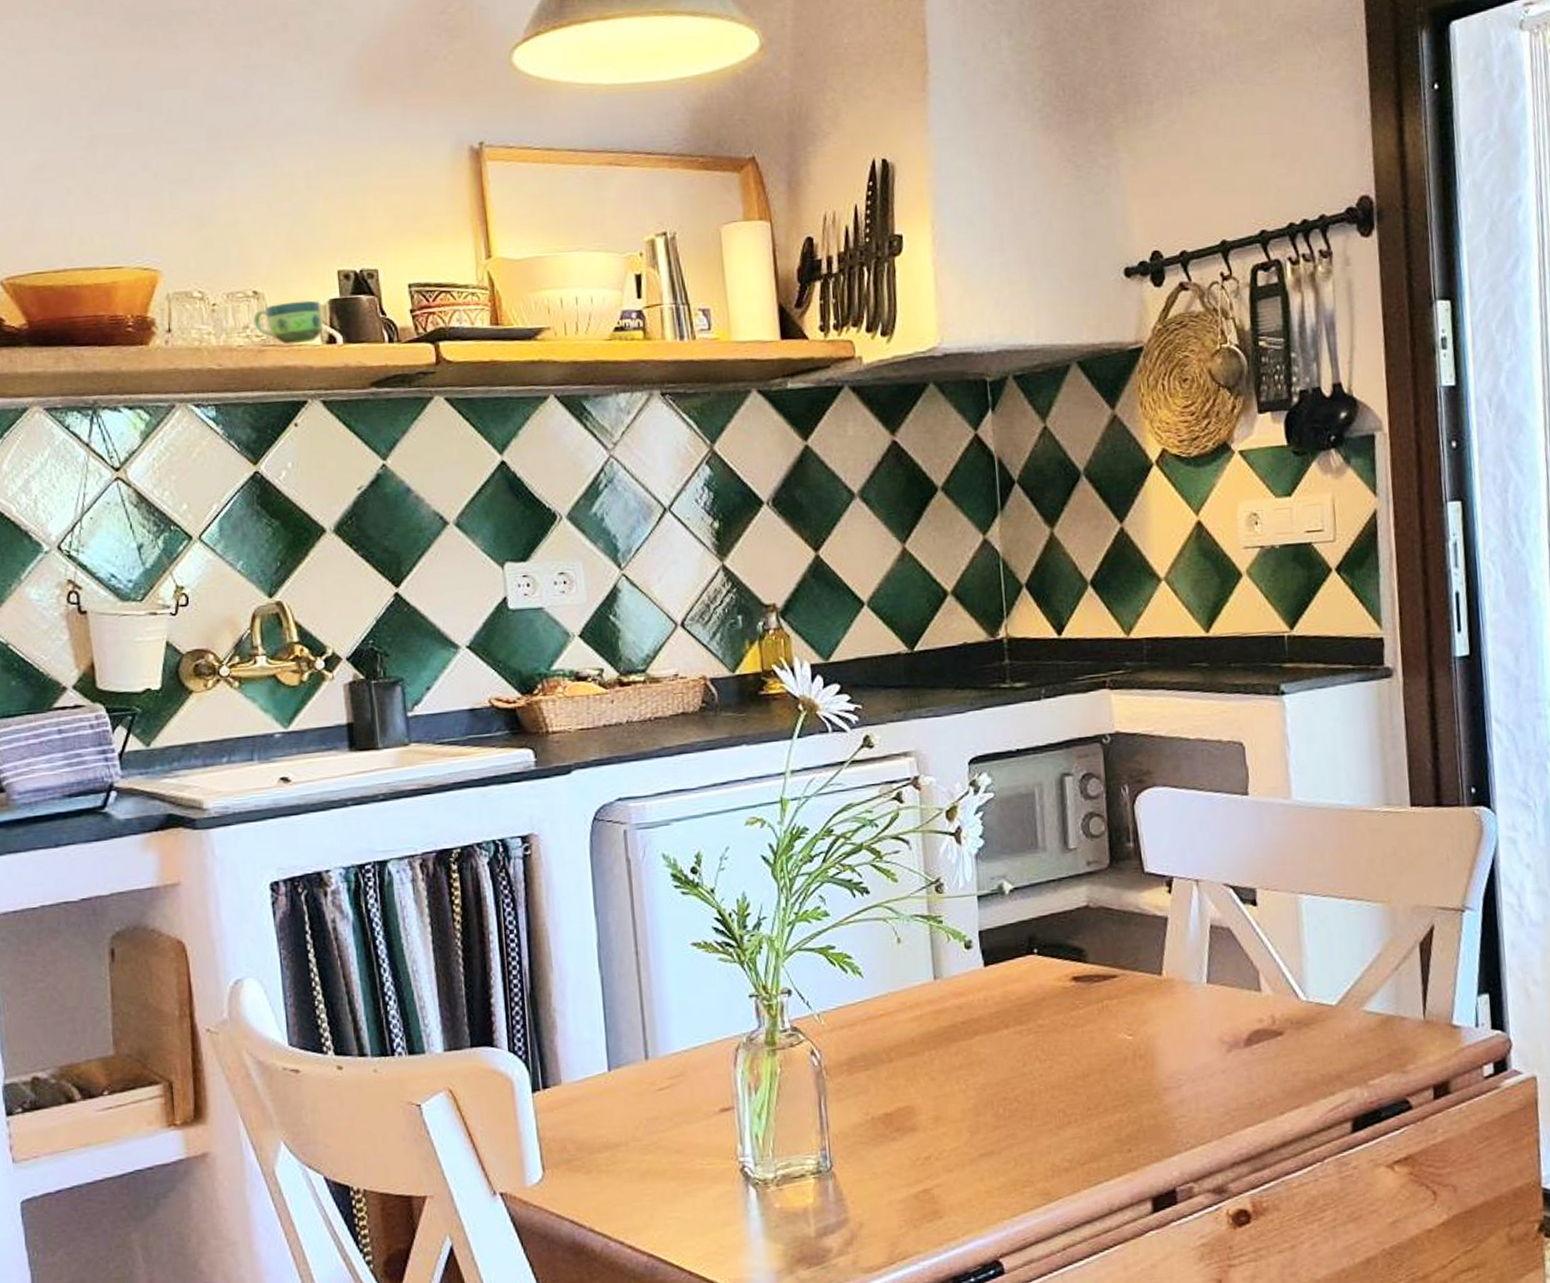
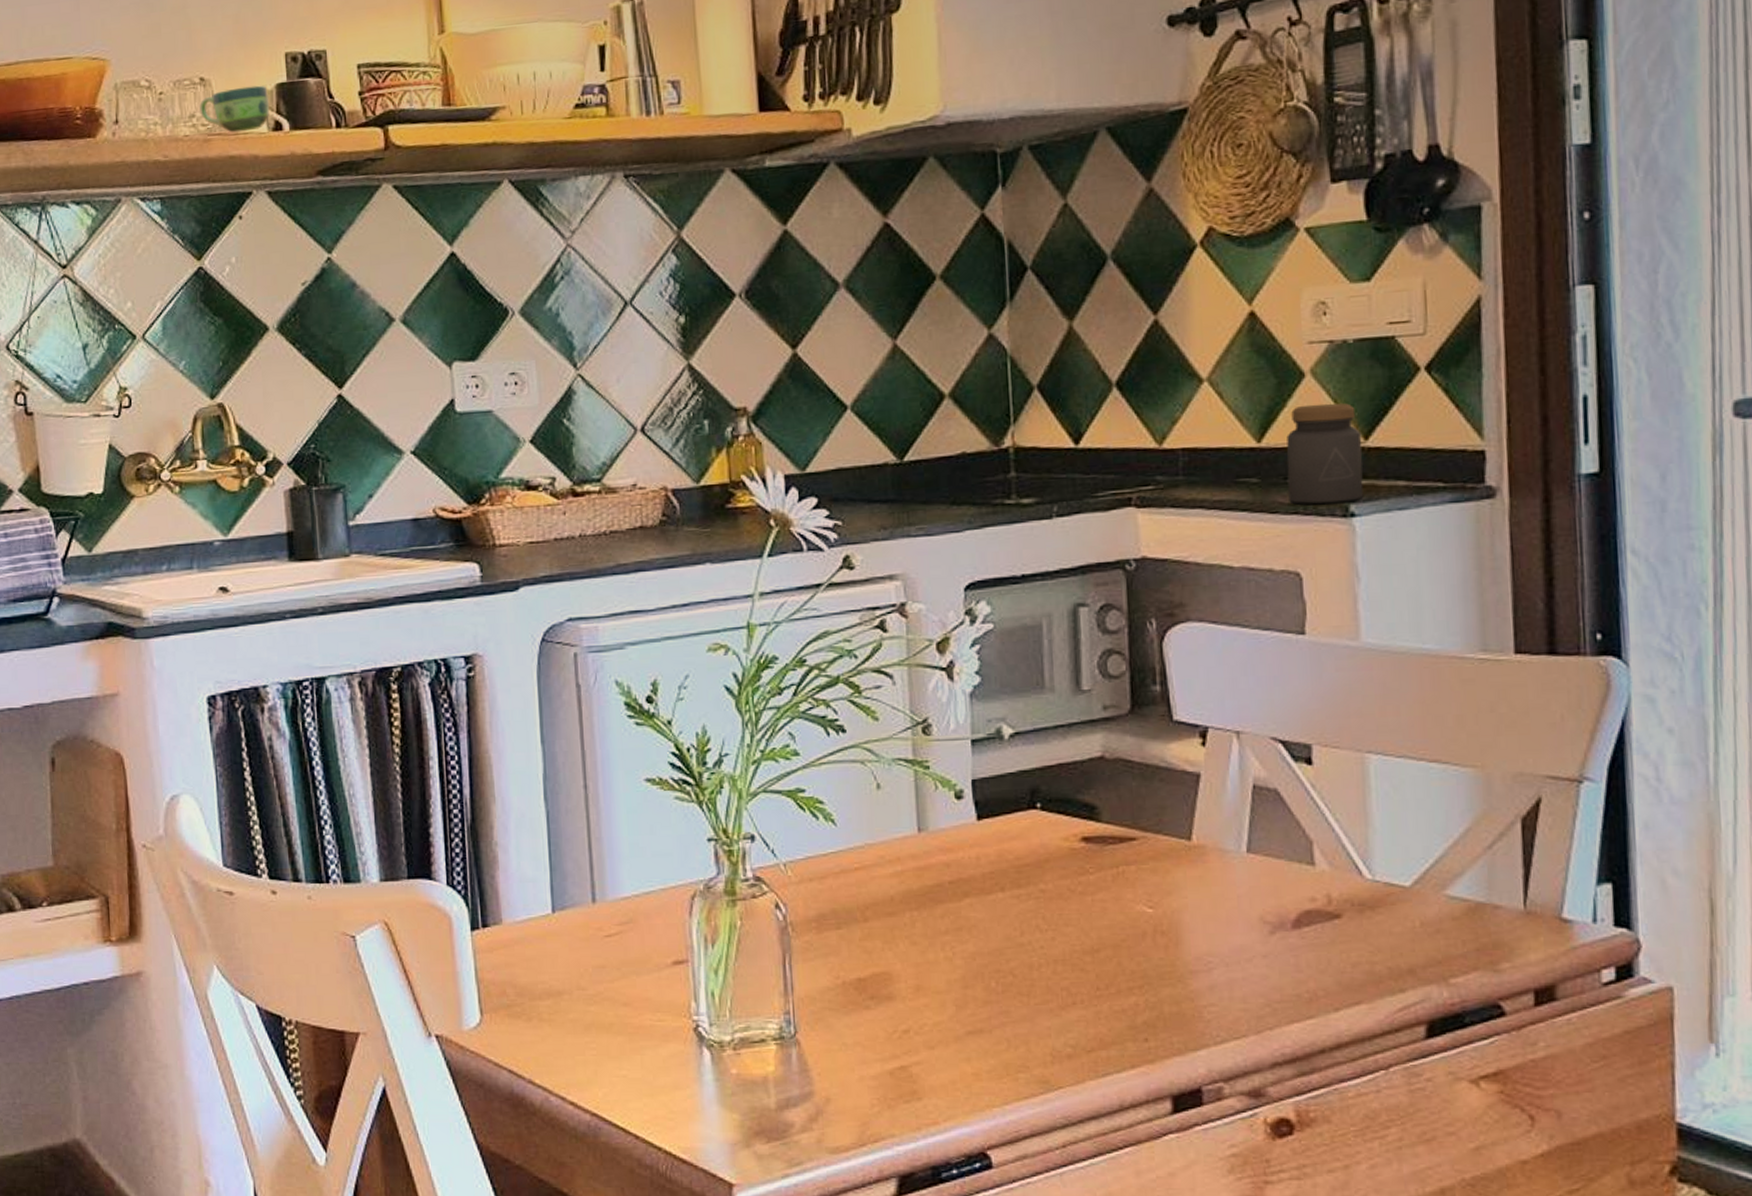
jar: none [1229,599,1291,687] -> present [1286,403,1364,507]

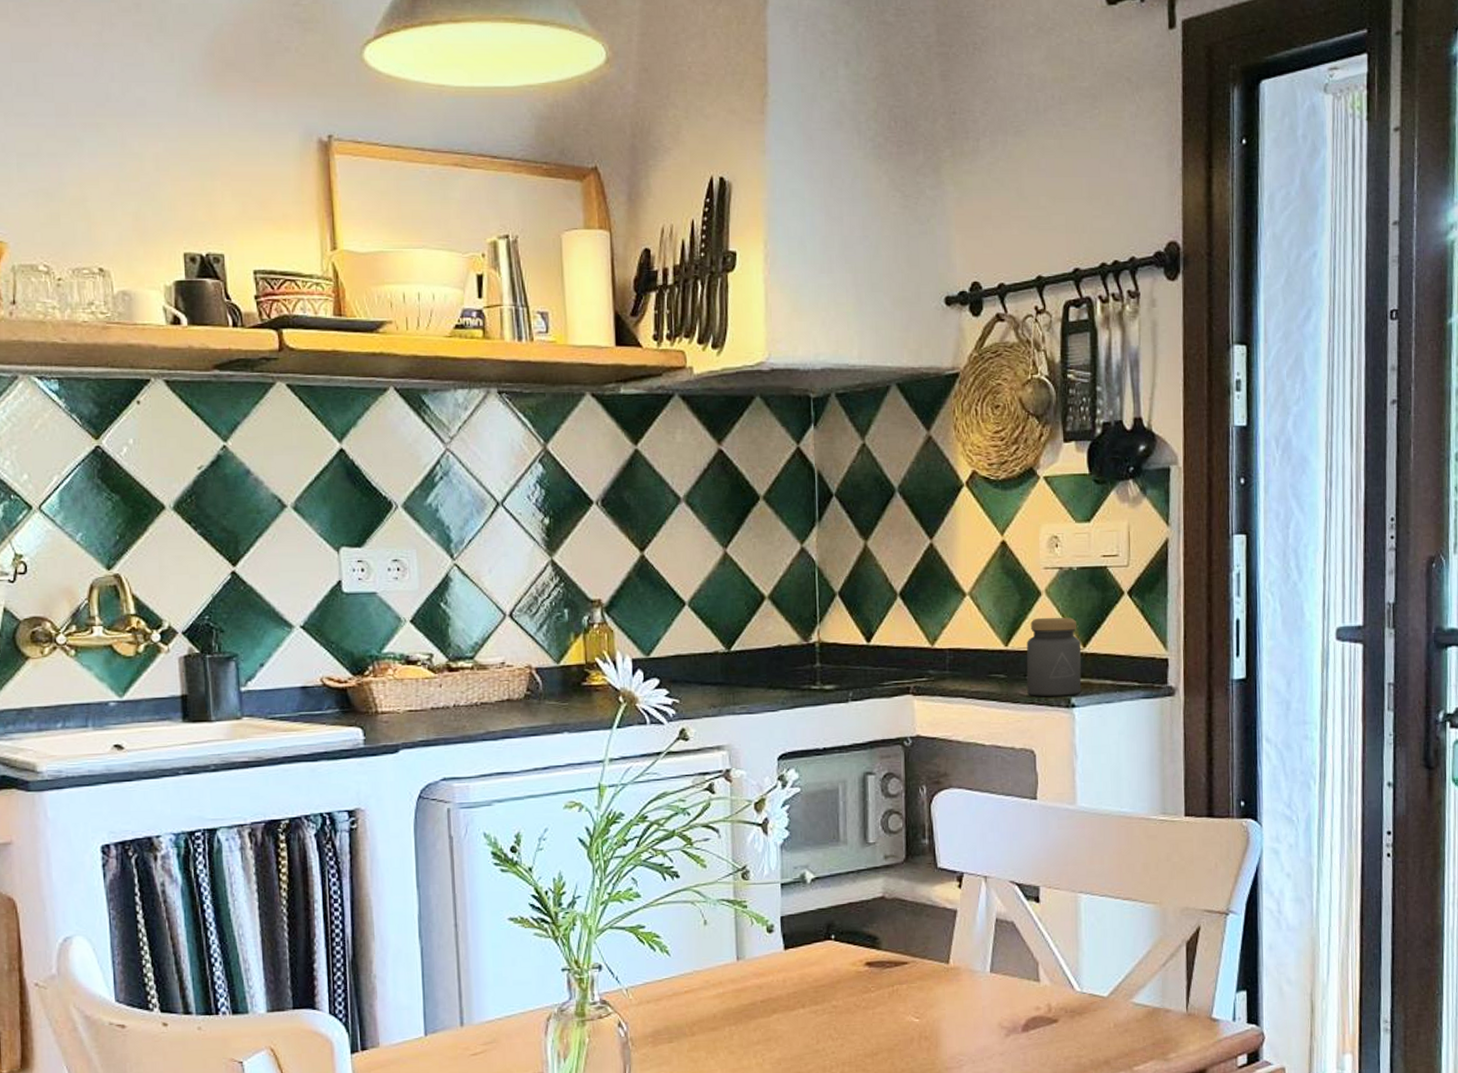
cup: present [199,85,269,133] -> none [98,281,168,323]

